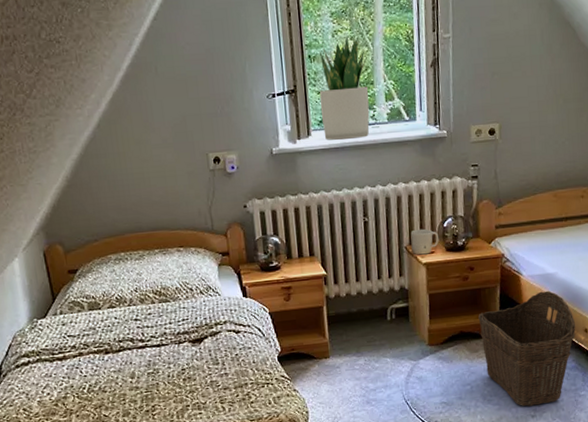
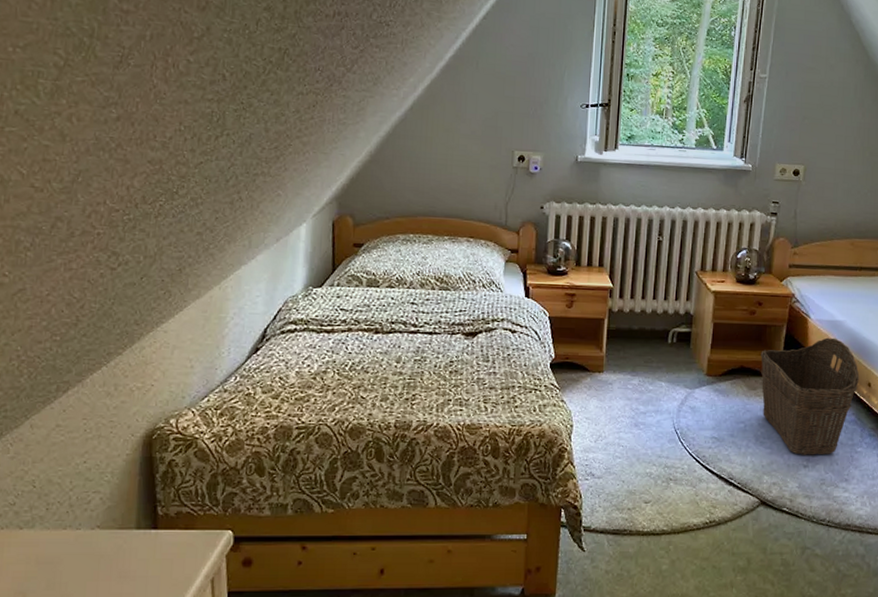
planter: present [319,35,370,141] -> none [630,61,683,159]
mug: present [410,228,440,255] -> none [702,256,731,283]

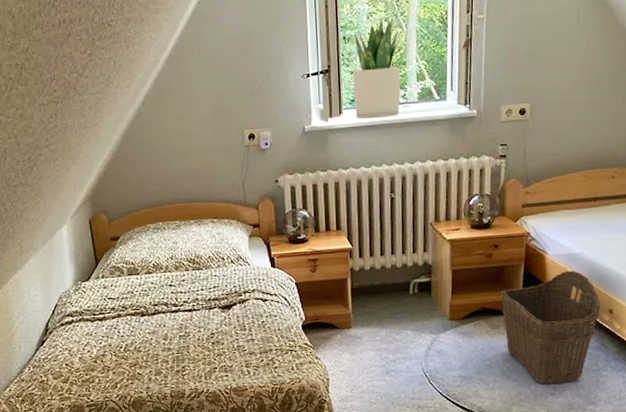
planter: none [630,61,683,159] -> present [353,17,401,119]

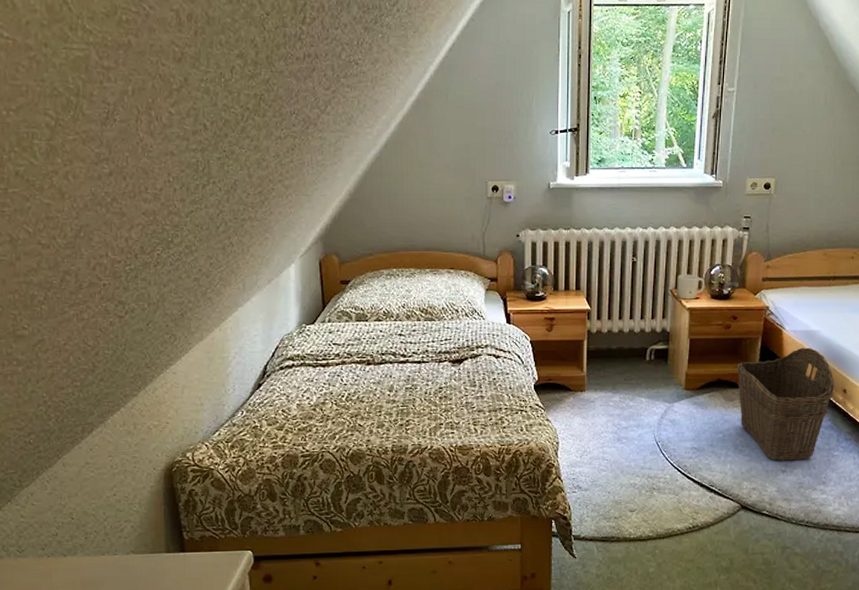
planter: present [353,17,401,119] -> none [601,81,651,181]
mug: none [436,206,465,232] -> present [677,274,705,299]

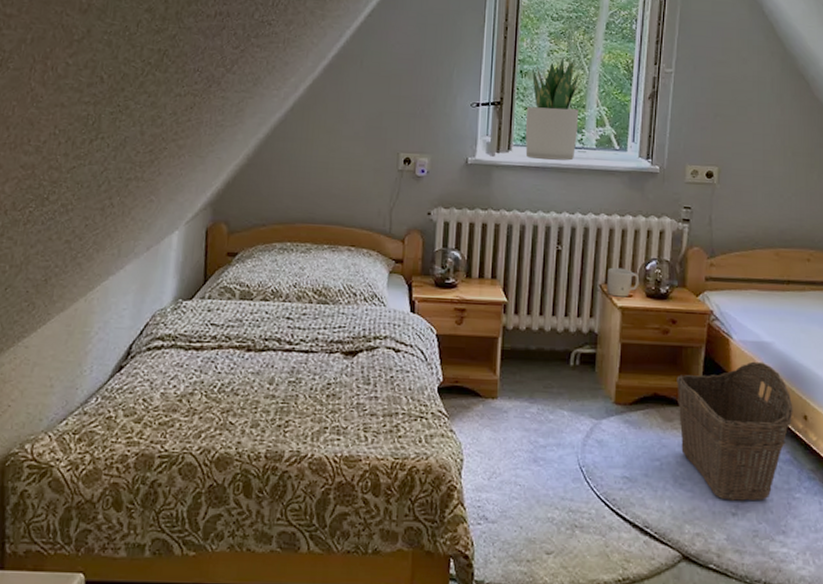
planter: none [601,81,651,181] -> present [525,56,582,161]

